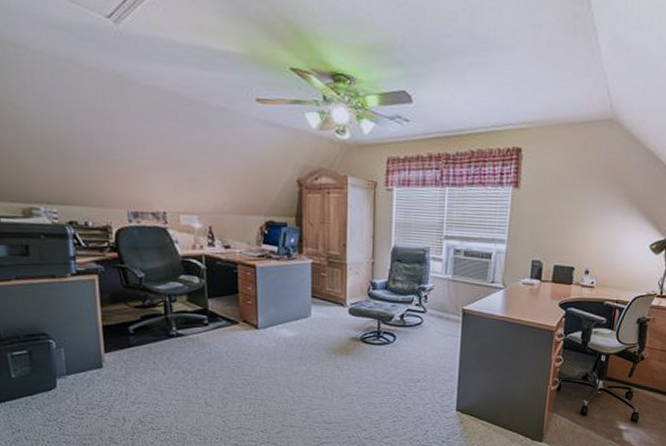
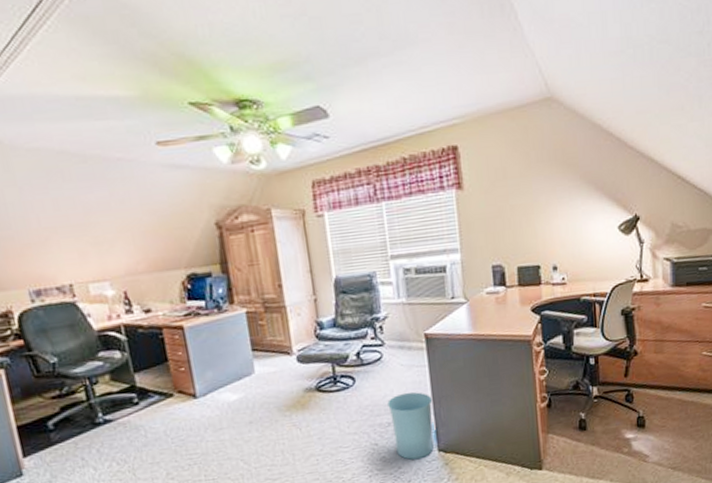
waste bin: none [420,357,459,414] -> present [388,392,434,460]

